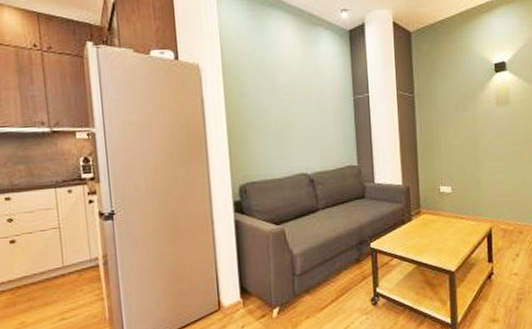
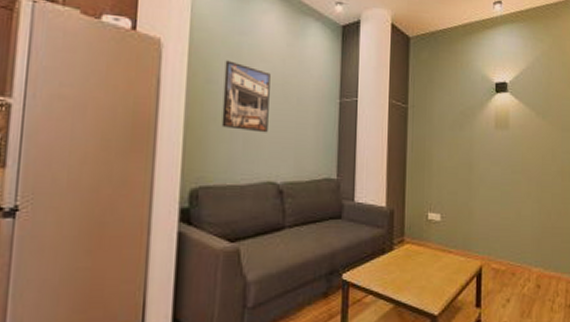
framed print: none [253,75,295,134] -> present [221,60,271,133]

